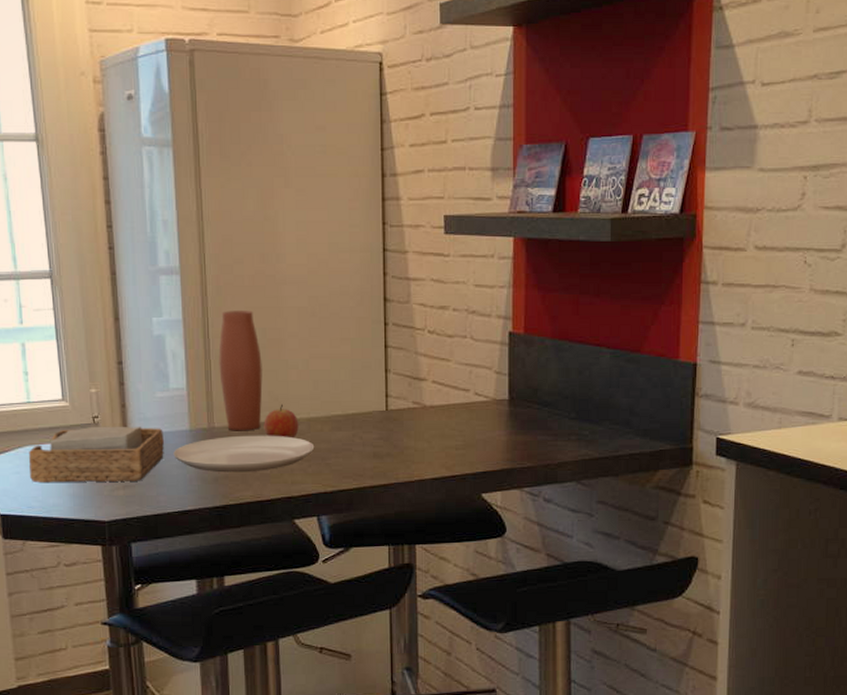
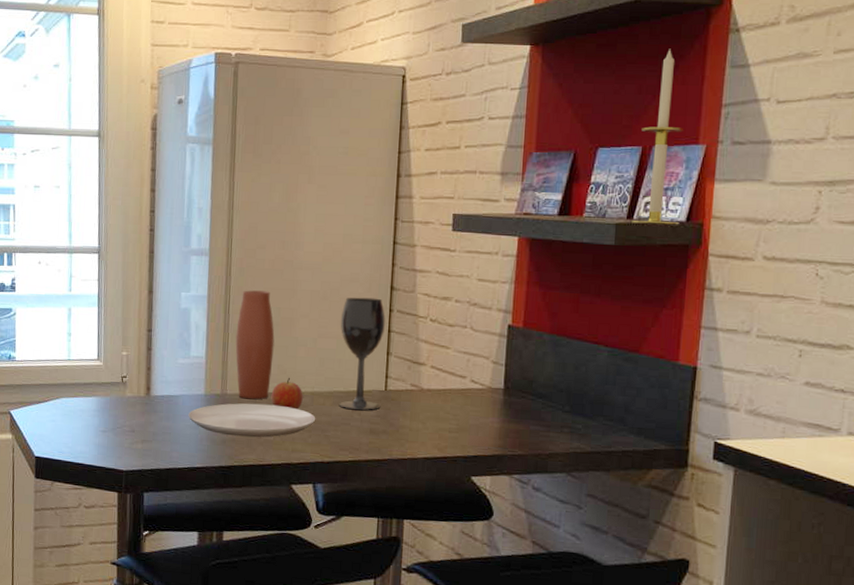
napkin holder: present [29,426,165,483] -> none [63,385,182,437]
wine glass: none [332,311,383,434] -> present [338,297,386,411]
candle: none [624,28,674,217] -> present [629,48,684,225]

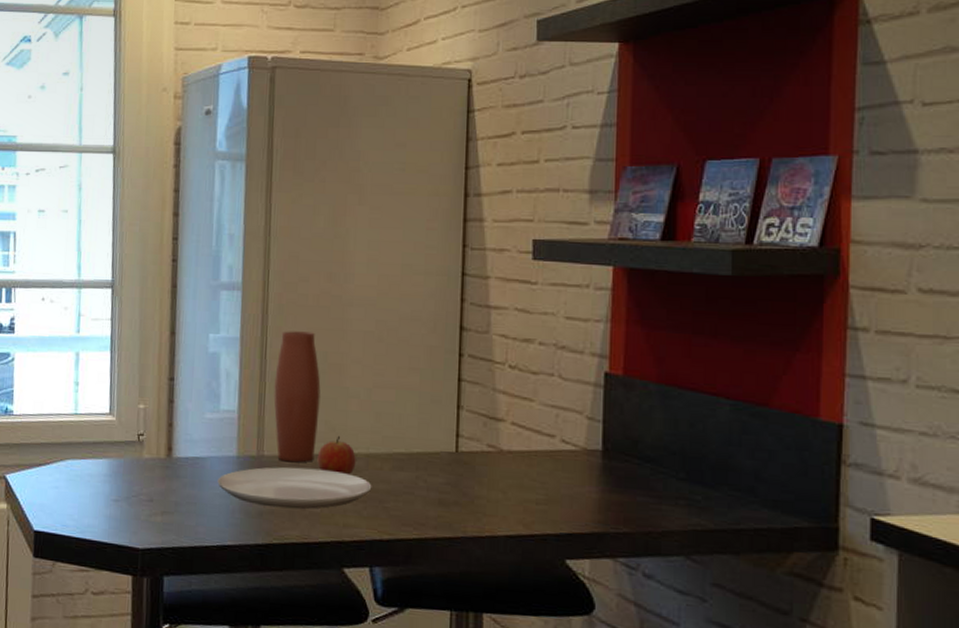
wine glass: present [338,297,386,411] -> none [399,339,456,477]
candle: present [629,48,684,225] -> none [748,44,811,251]

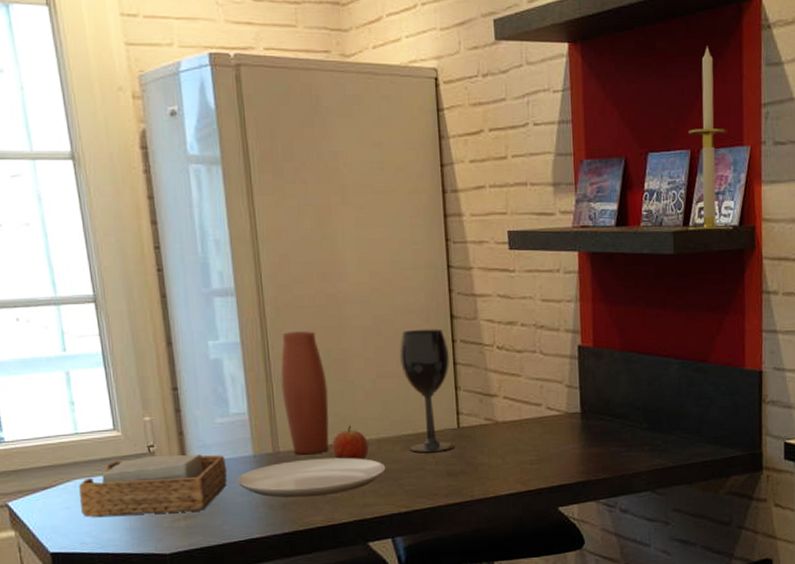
napkin holder: none [68,444,210,508] -> present [79,454,227,518]
wine glass: none [399,339,456,477] -> present [399,329,456,453]
candle: none [748,44,811,251] -> present [685,46,733,230]

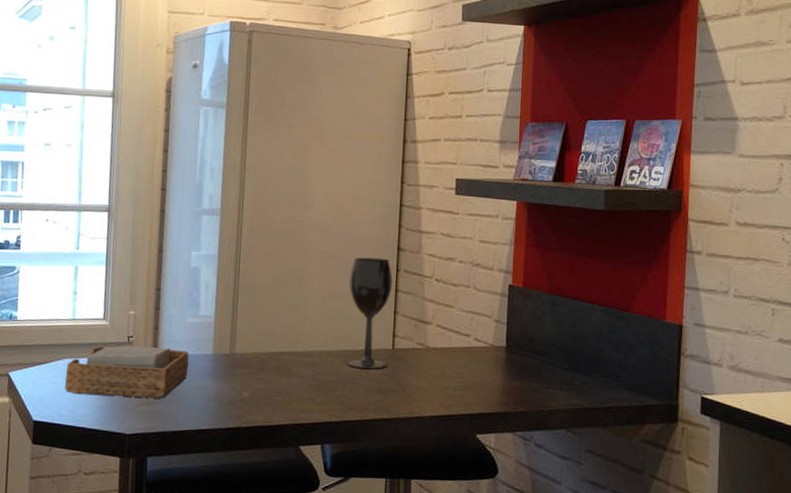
plate: present [237,457,386,498] -> none [195,362,325,398]
vase: present [280,331,329,455] -> none [245,249,285,359]
fruit: present [331,425,369,460] -> none [280,336,312,369]
candle: present [685,46,733,230] -> none [617,33,662,192]

